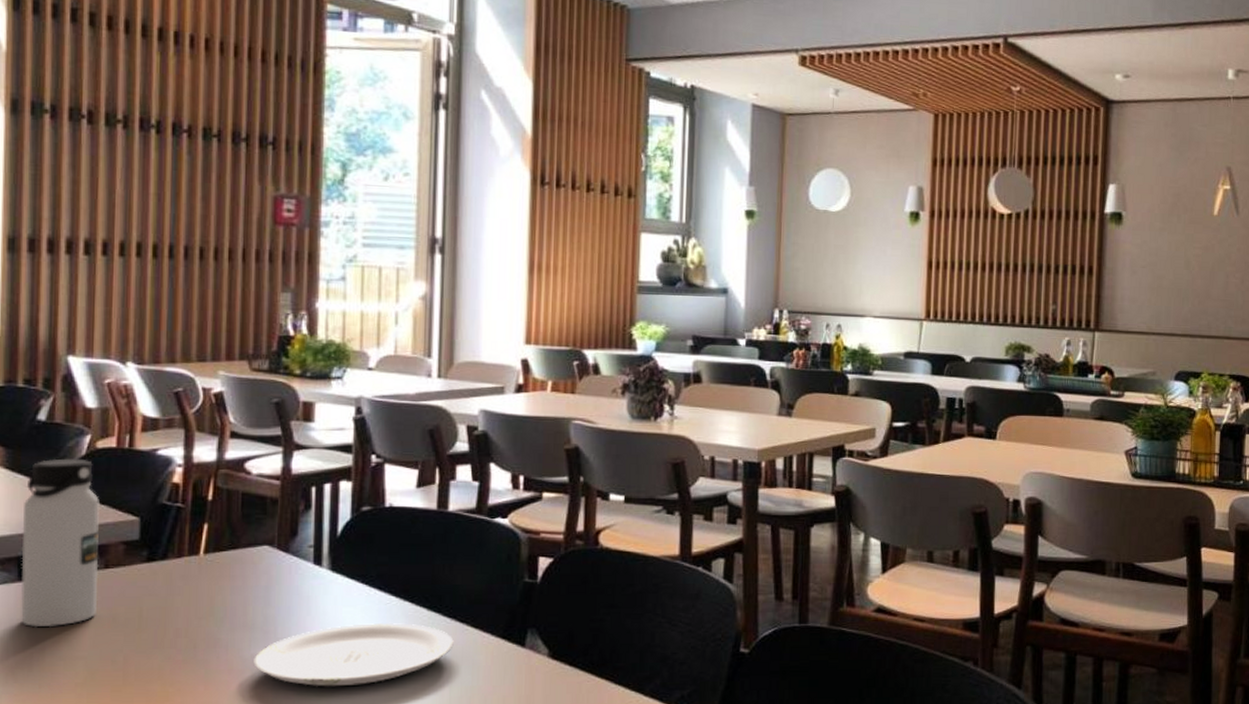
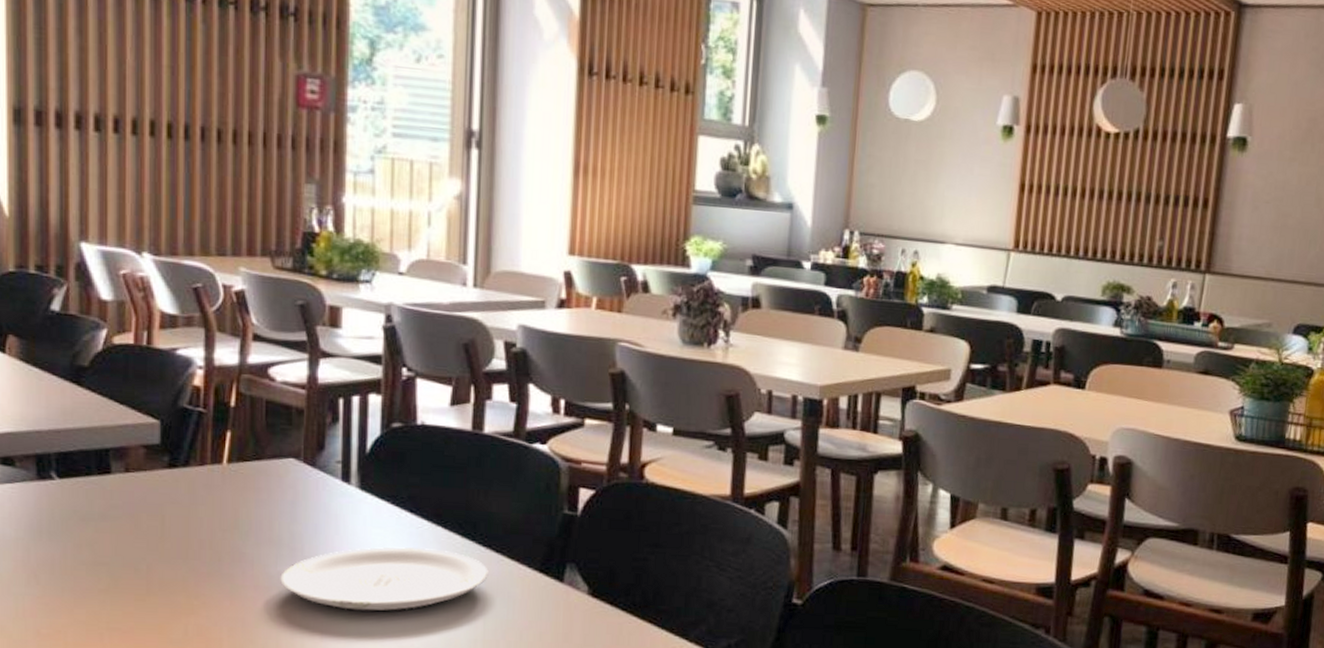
water bottle: present [21,458,99,628] -> none [39,353,119,530]

